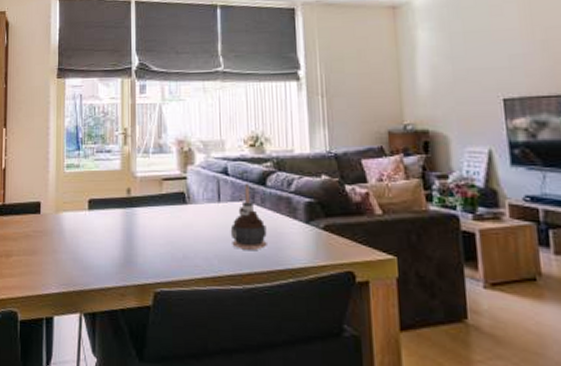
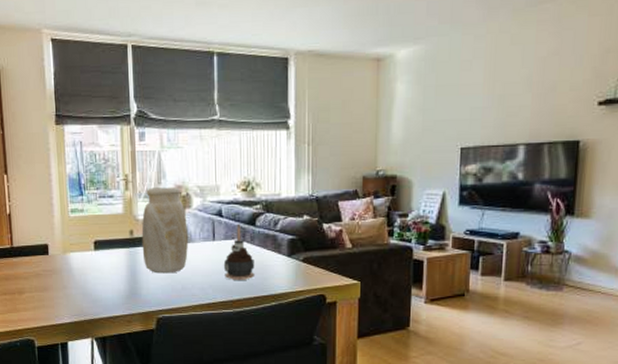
vase: none [139,142,190,239] -> present [141,187,188,274]

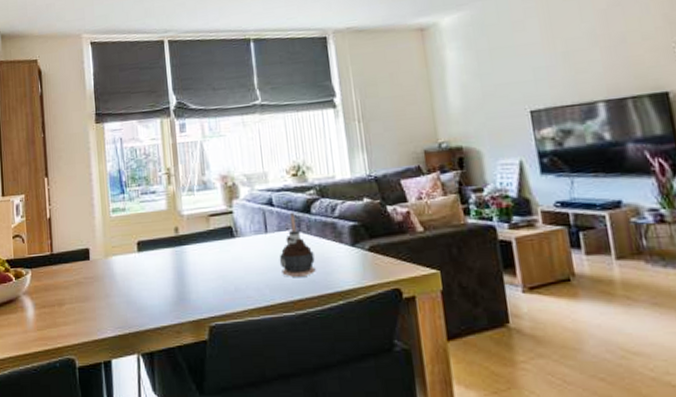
vase: present [141,187,188,274] -> none [187,177,239,274]

